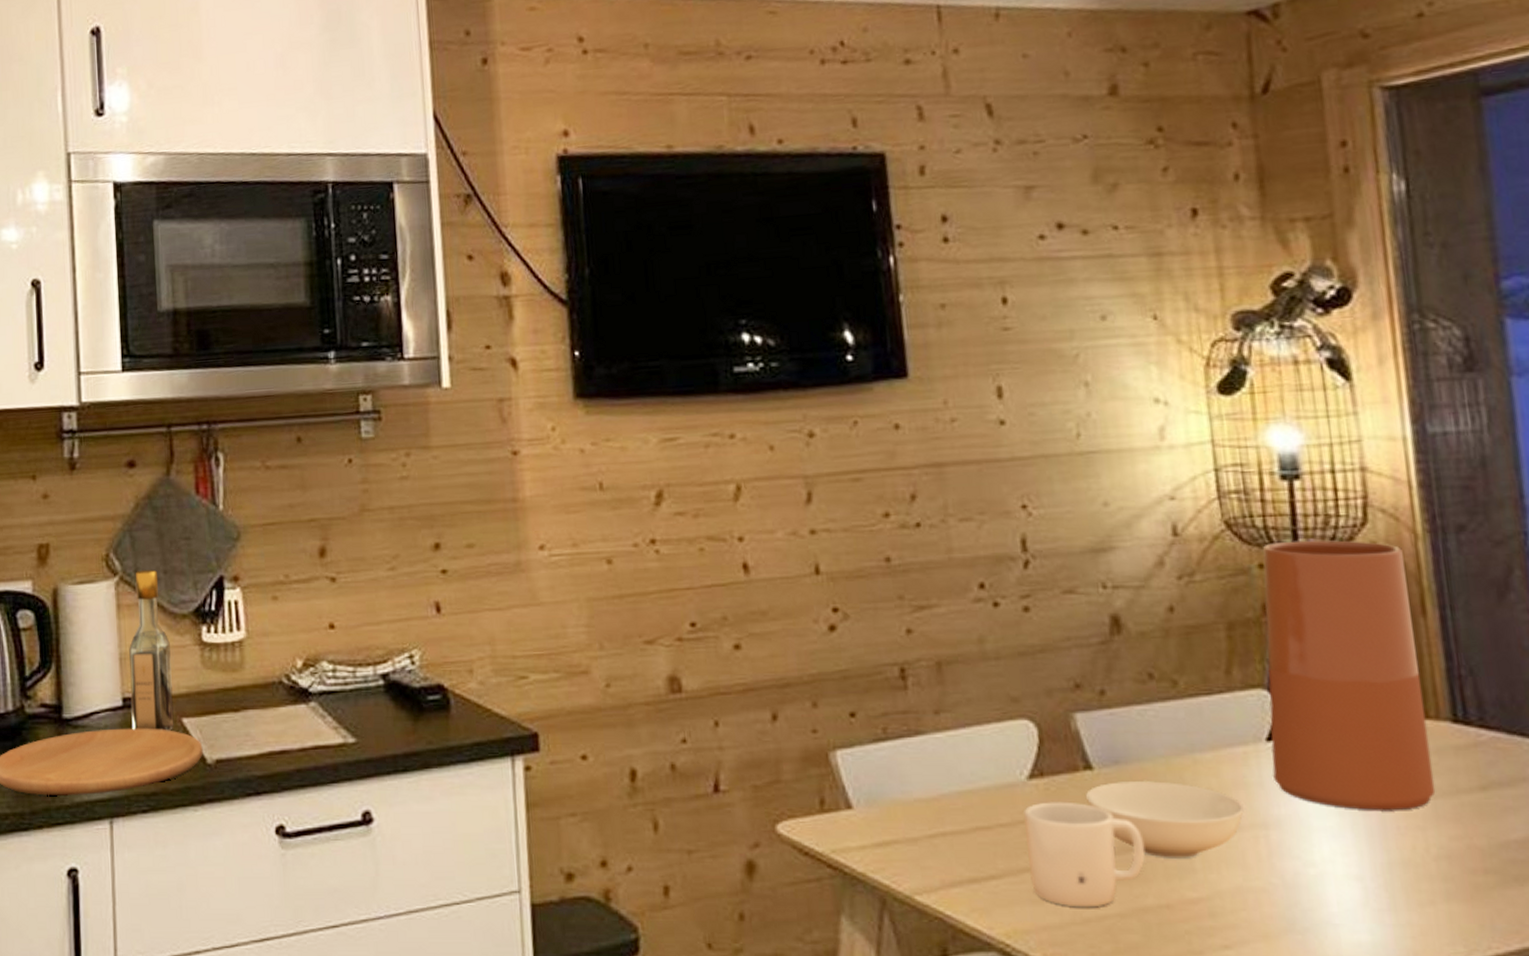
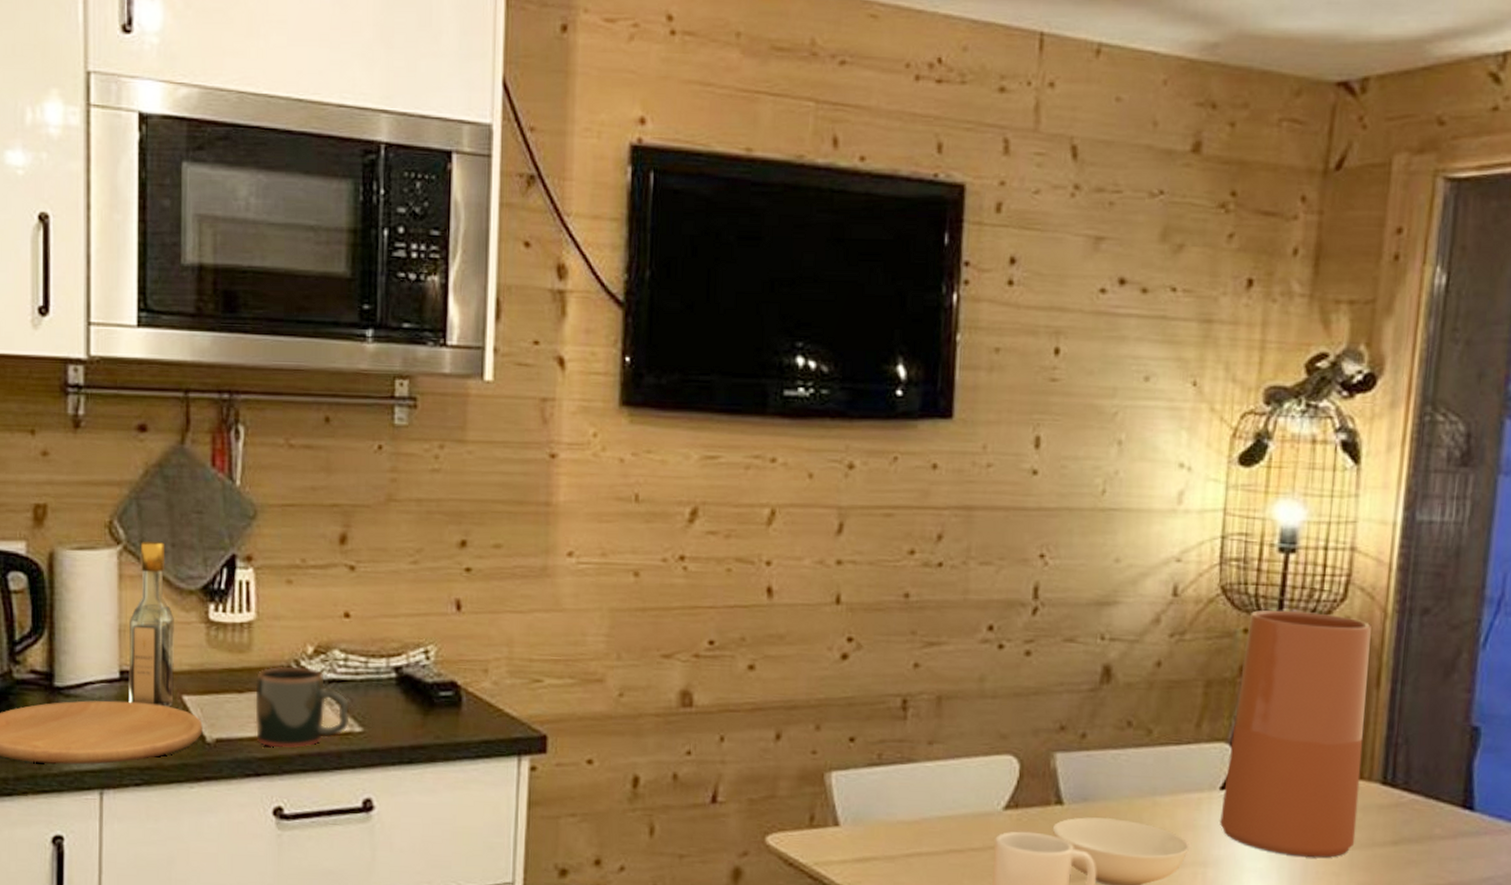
mug: none [250,681,343,765] -> present [255,666,350,749]

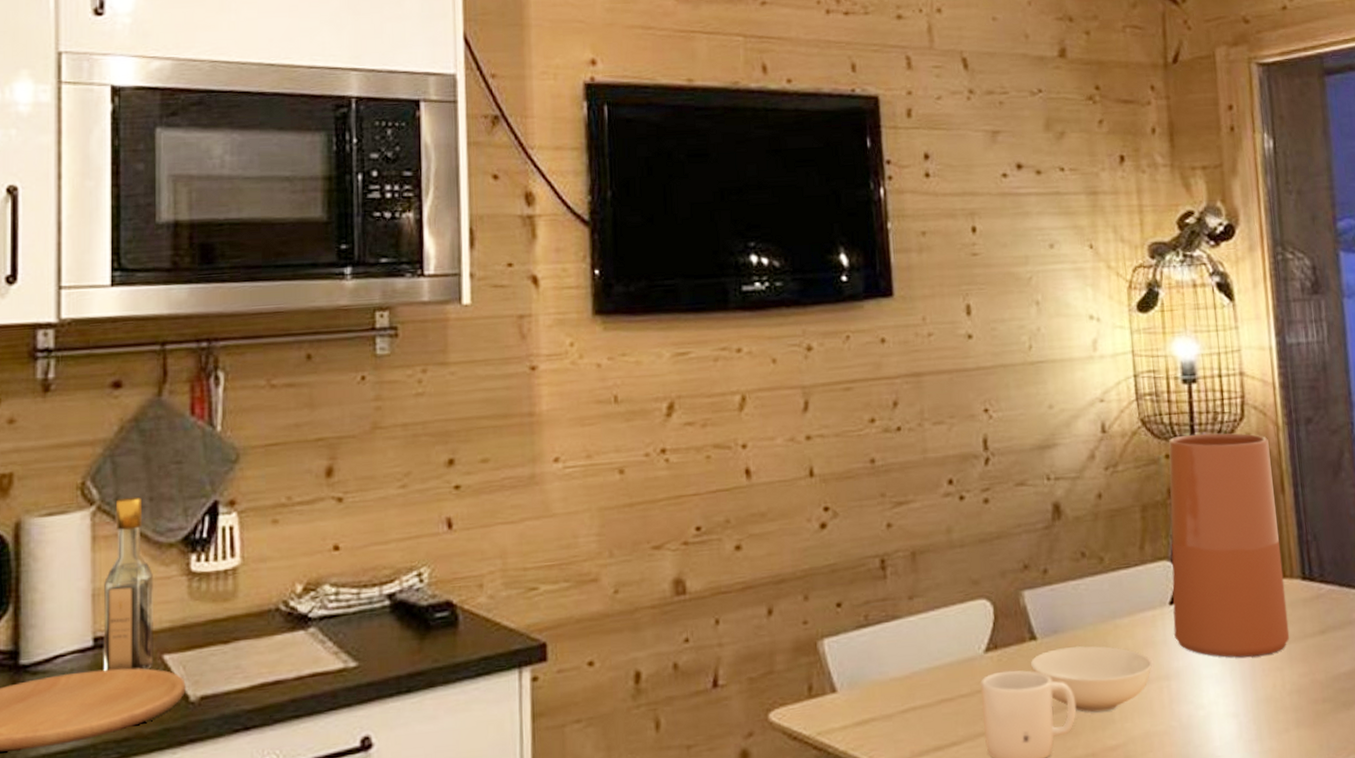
mug: present [255,666,350,749] -> none [242,607,344,698]

